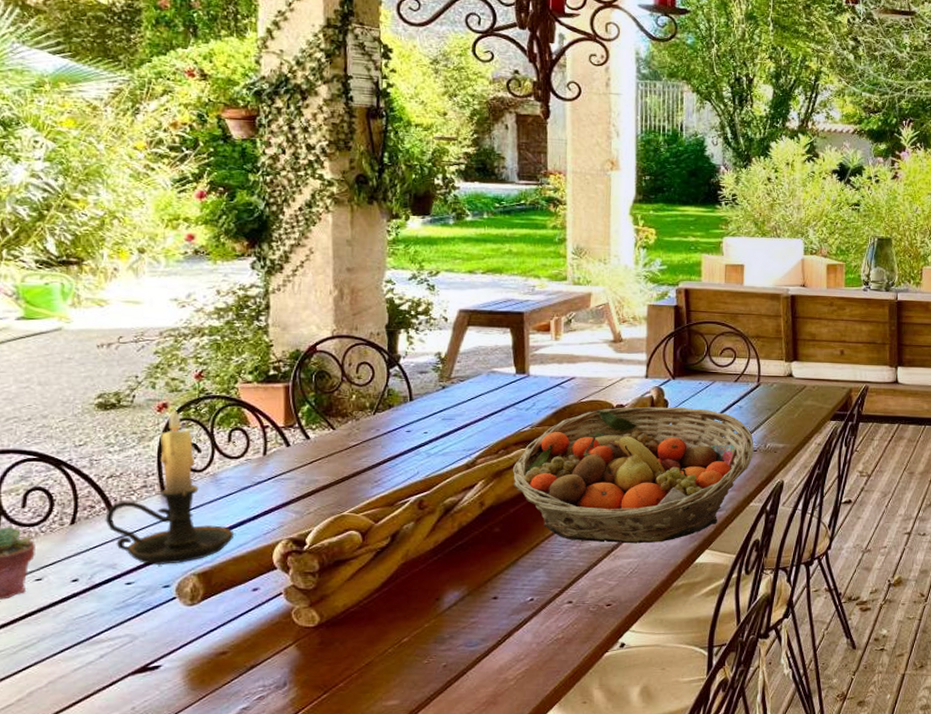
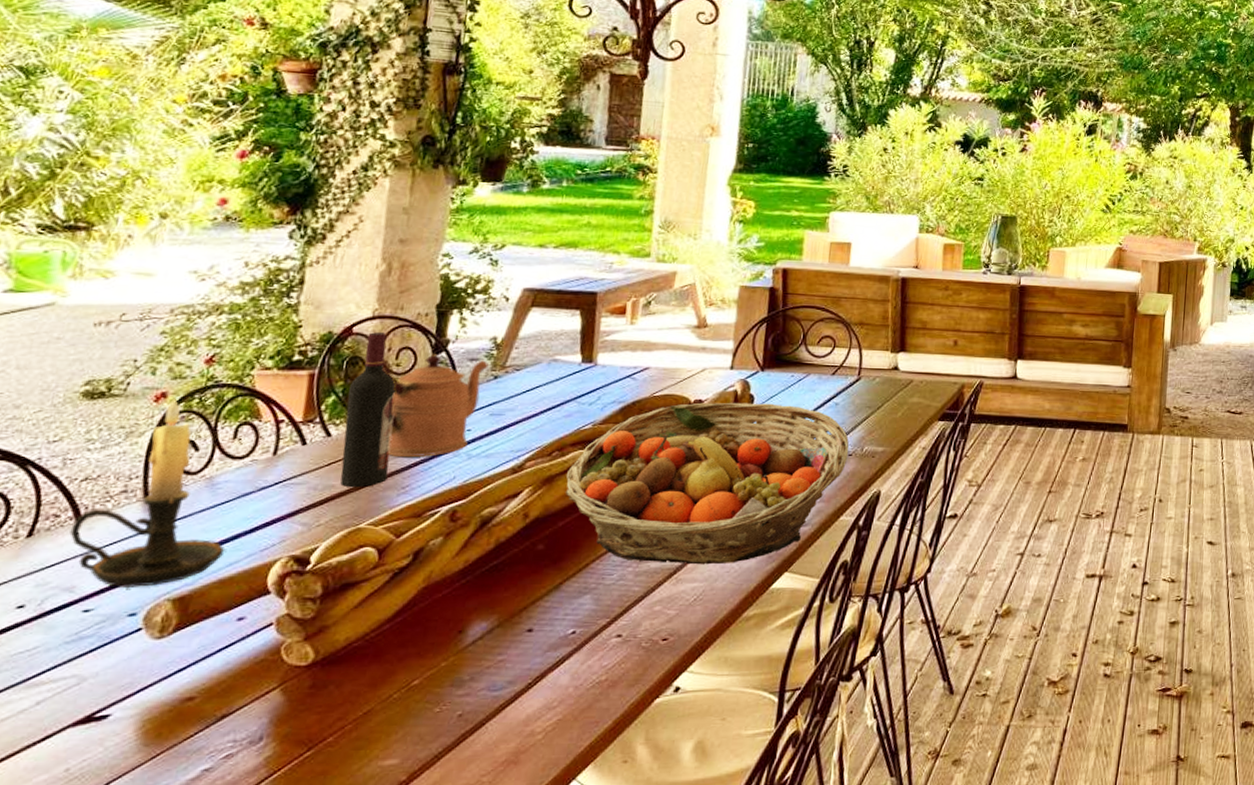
wine bottle: none [320,350,362,482] -> present [340,332,396,488]
coffeepot: none [346,368,436,456] -> present [383,354,489,458]

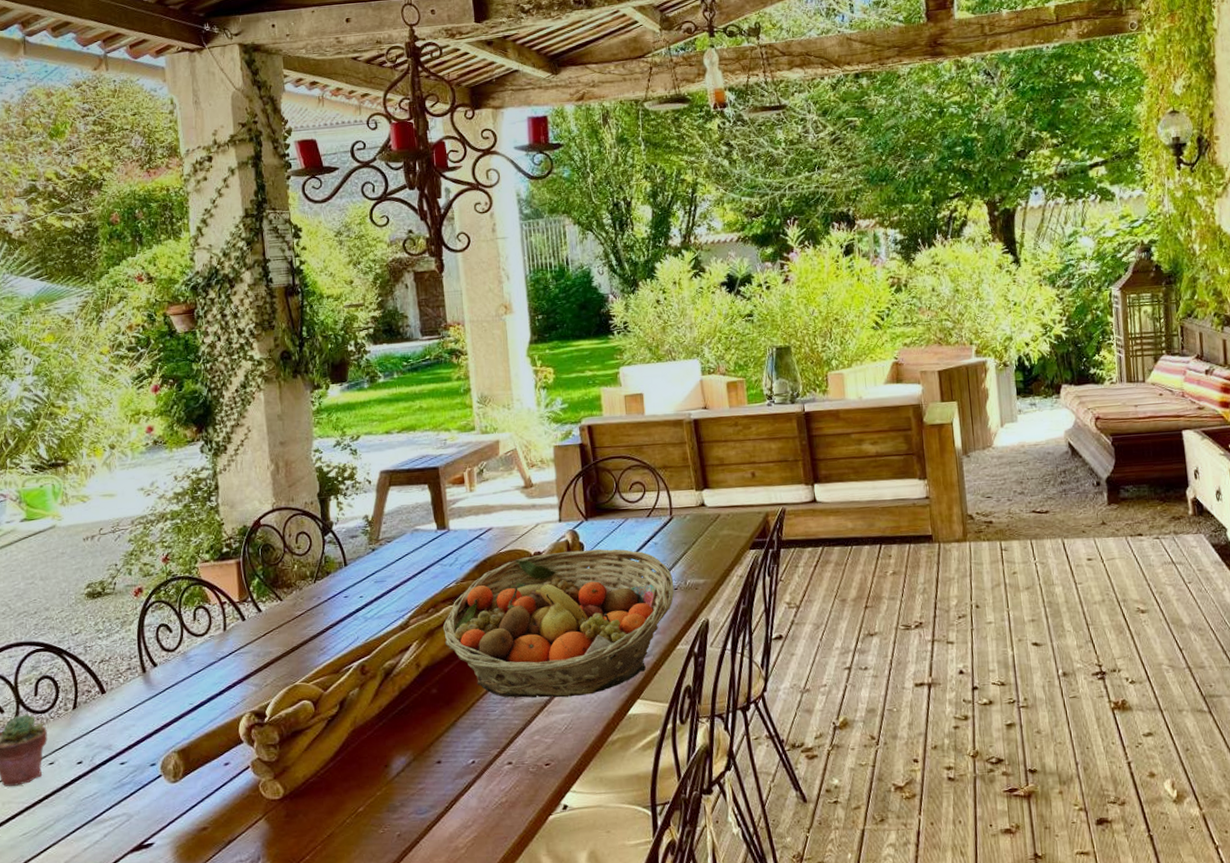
candle holder: present [69,398,225,587] -> none [100,591,206,744]
wine bottle: present [340,332,396,488] -> none [267,522,309,653]
coffeepot: present [383,354,489,458] -> none [288,535,366,625]

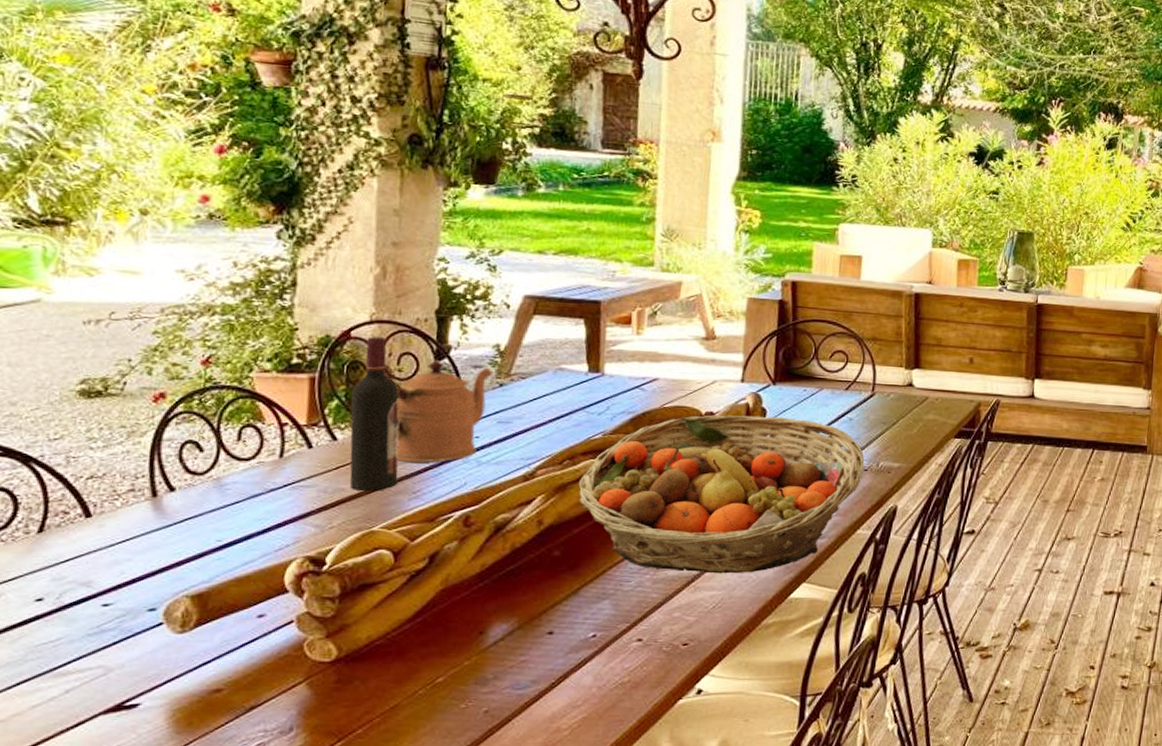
wine bottle: none [267,522,309,653] -> present [349,337,399,492]
coffeepot: none [288,535,366,625] -> present [385,360,493,463]

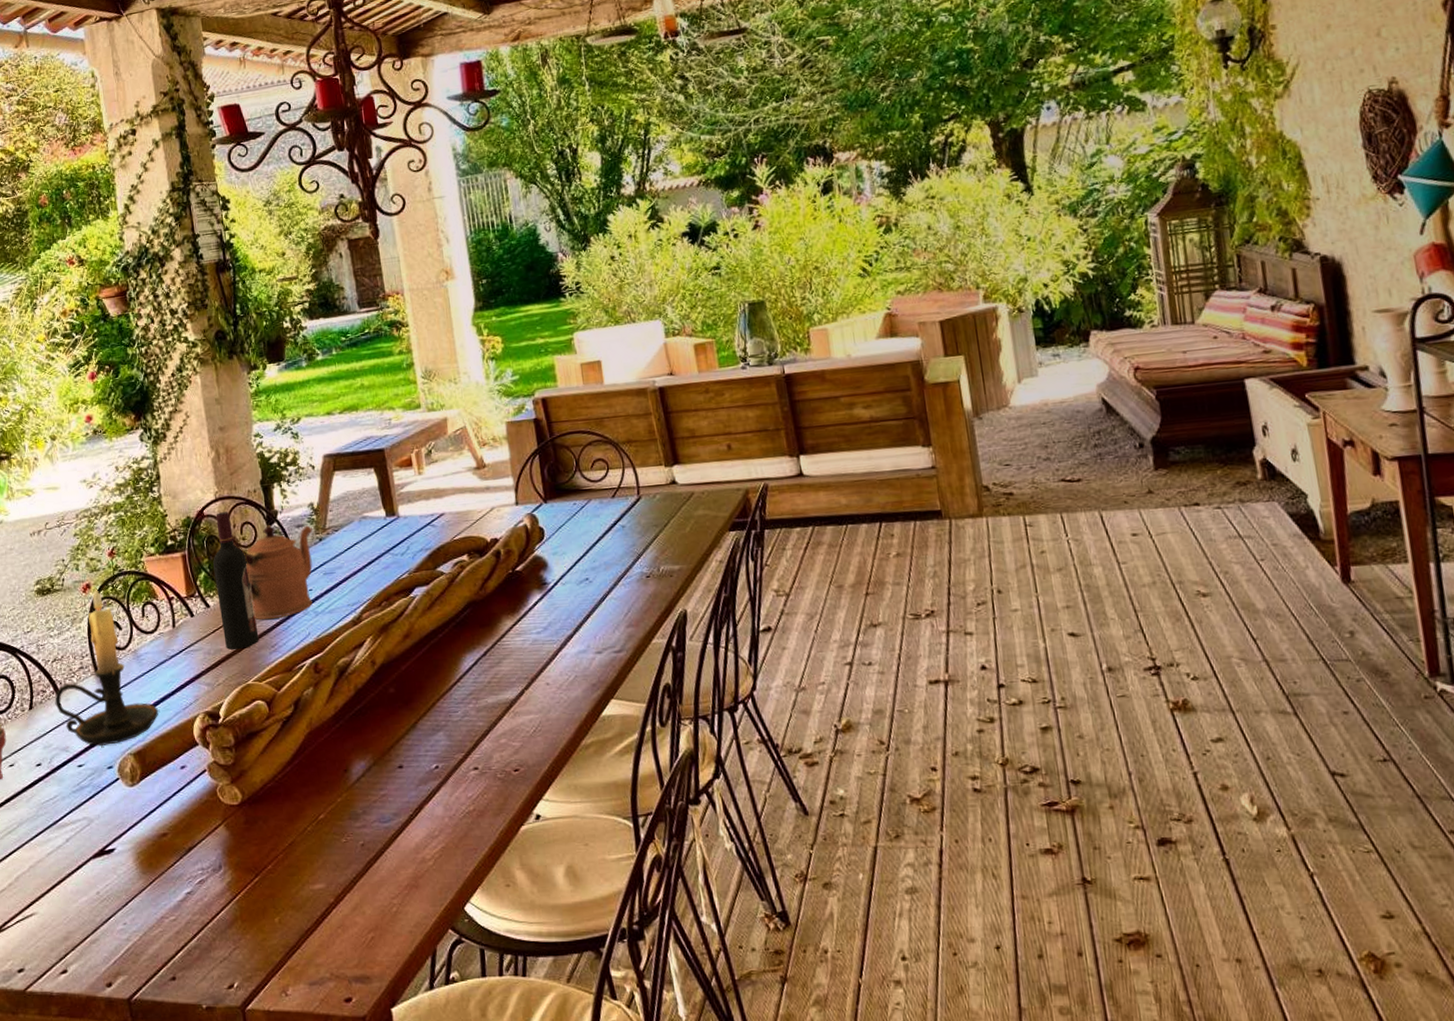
candle holder: none [81,398,239,584] -> present [55,587,159,746]
fruit basket: present [578,415,865,574] -> none [397,533,647,698]

